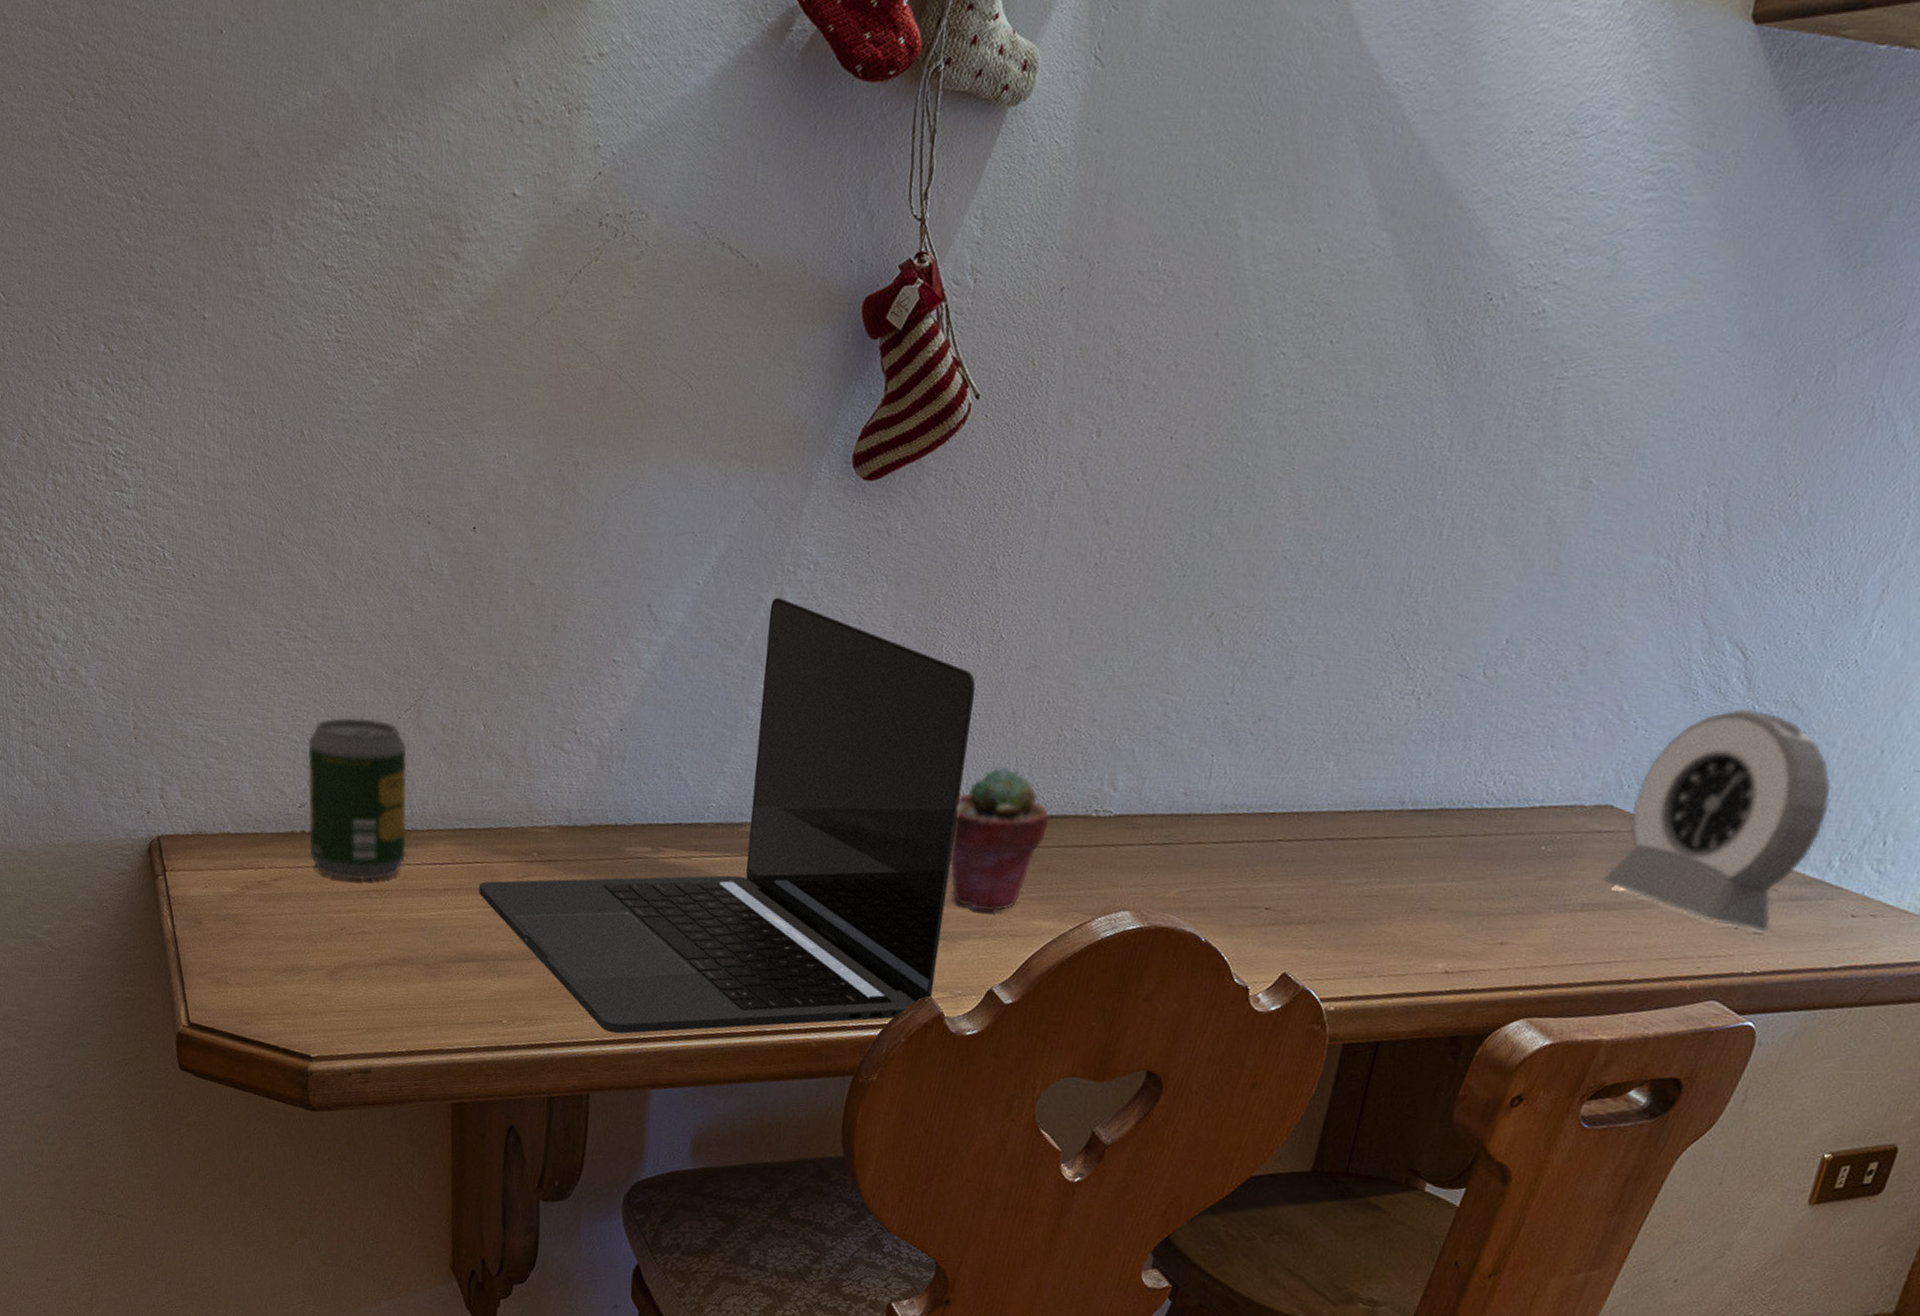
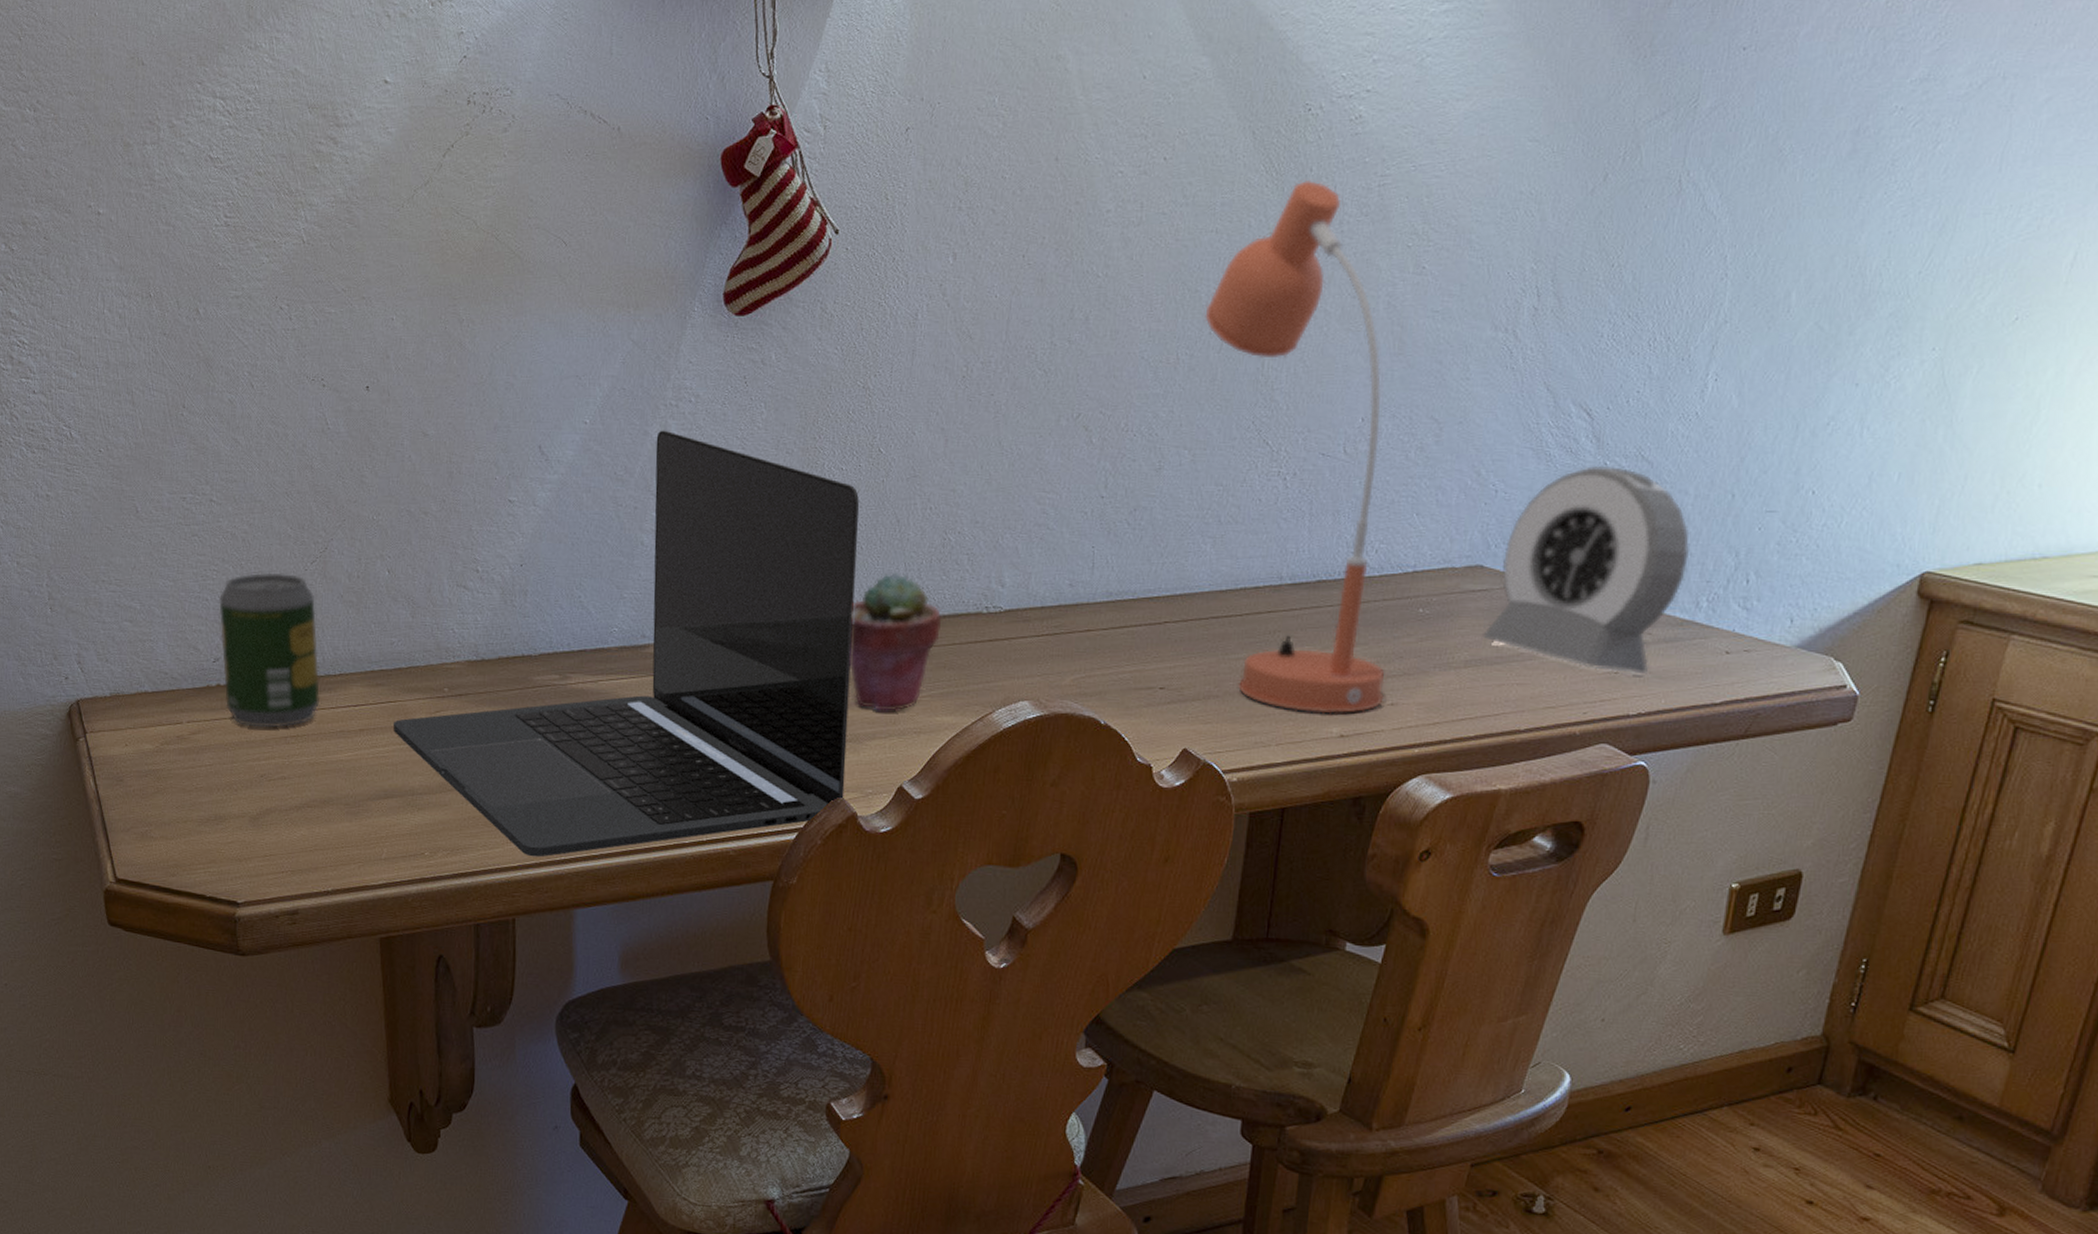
desk lamp: none [1346,376,1534,950] -> present [1205,179,1385,714]

